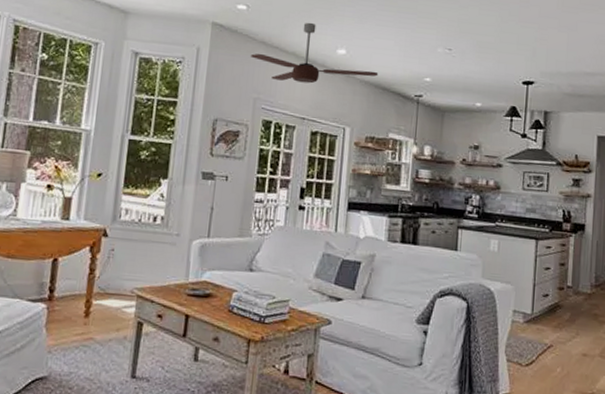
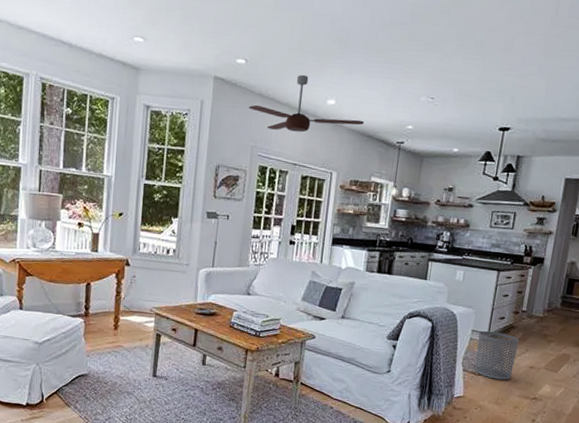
waste bin: none [520,311,568,372] -> present [475,330,520,380]

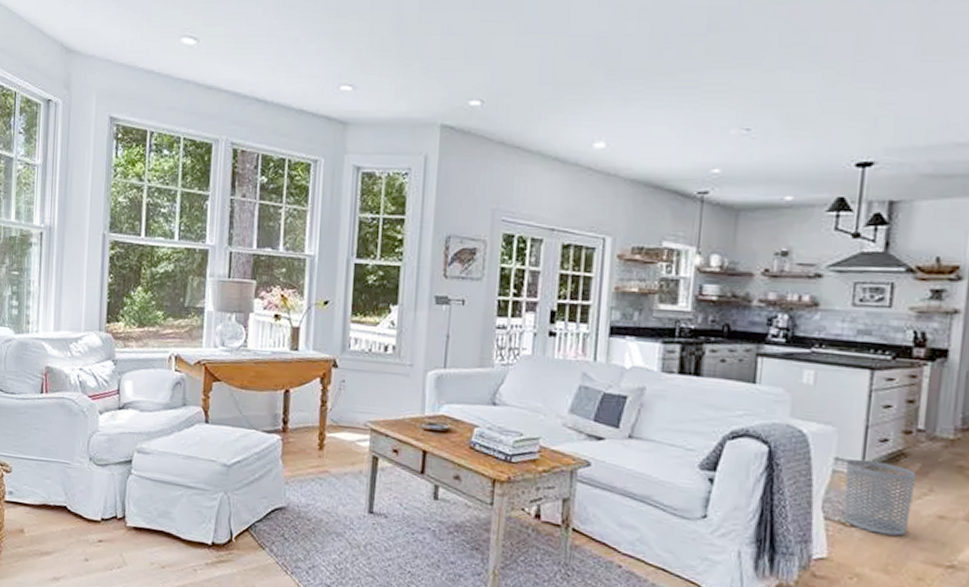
ceiling fan: present [249,74,365,133] -> none [487,113,649,187]

